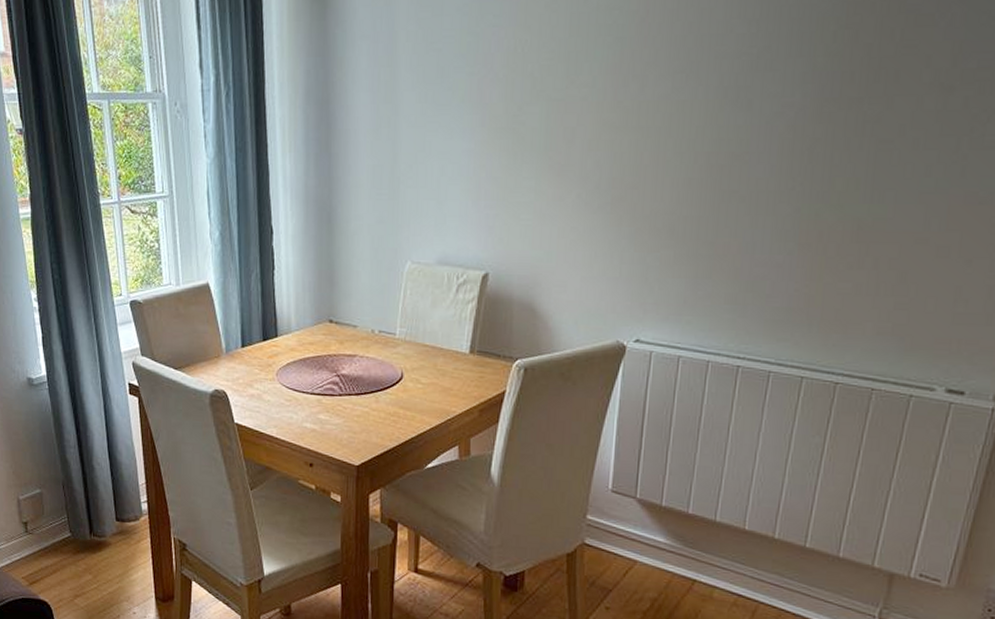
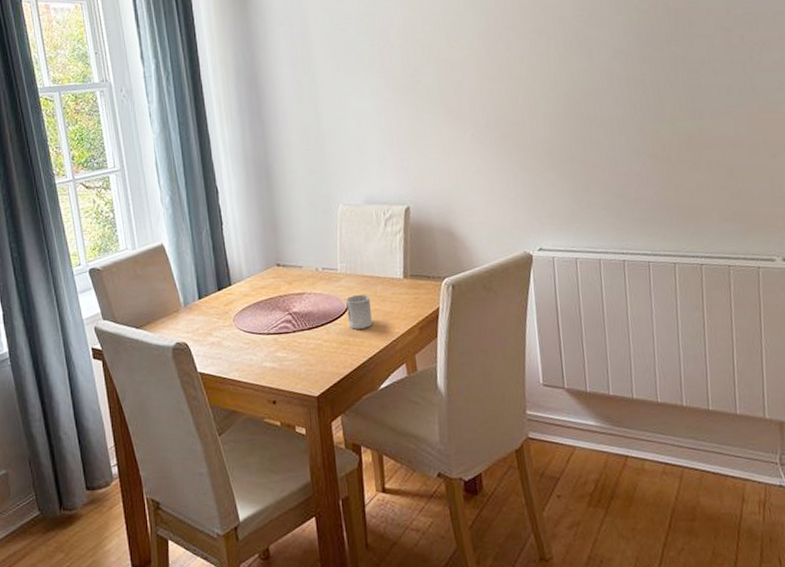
cup: none [400,364,429,402] -> present [346,294,373,329]

